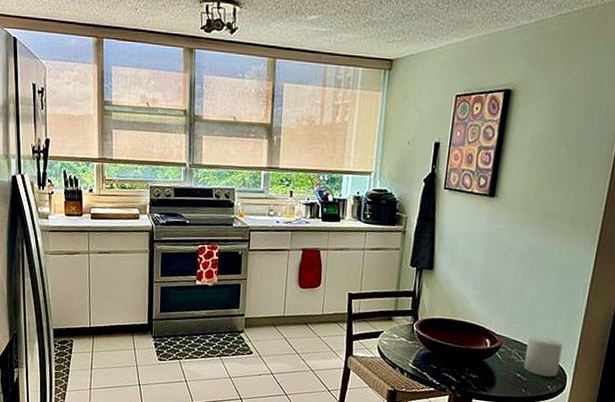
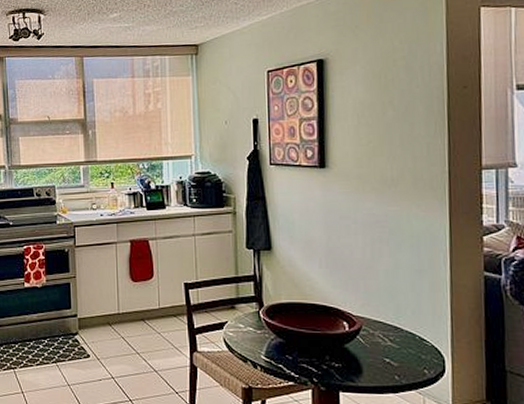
candle: present [524,336,563,377] -> none [391,313,434,360]

